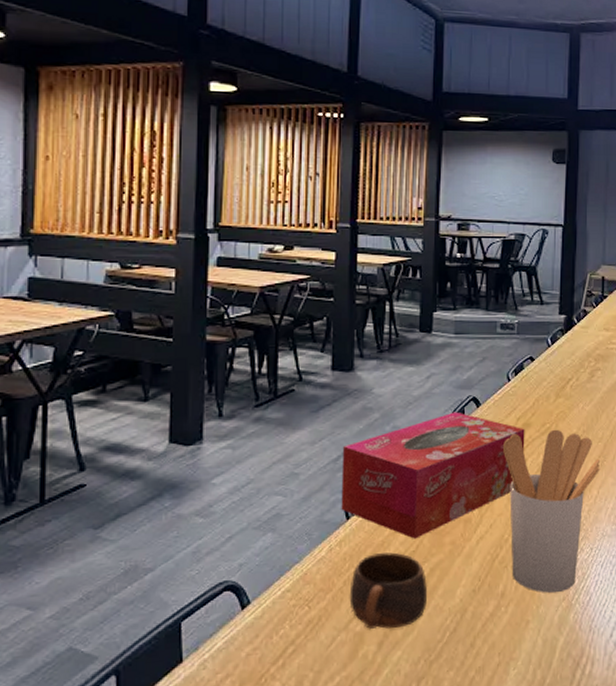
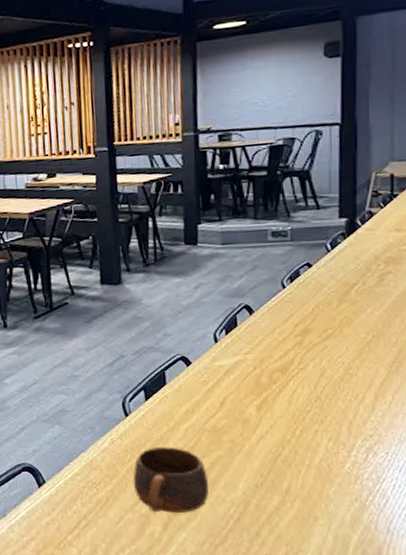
tissue box: present [341,411,525,539] -> none [117,319,305,436]
utensil holder: present [503,429,601,594] -> none [281,334,395,494]

